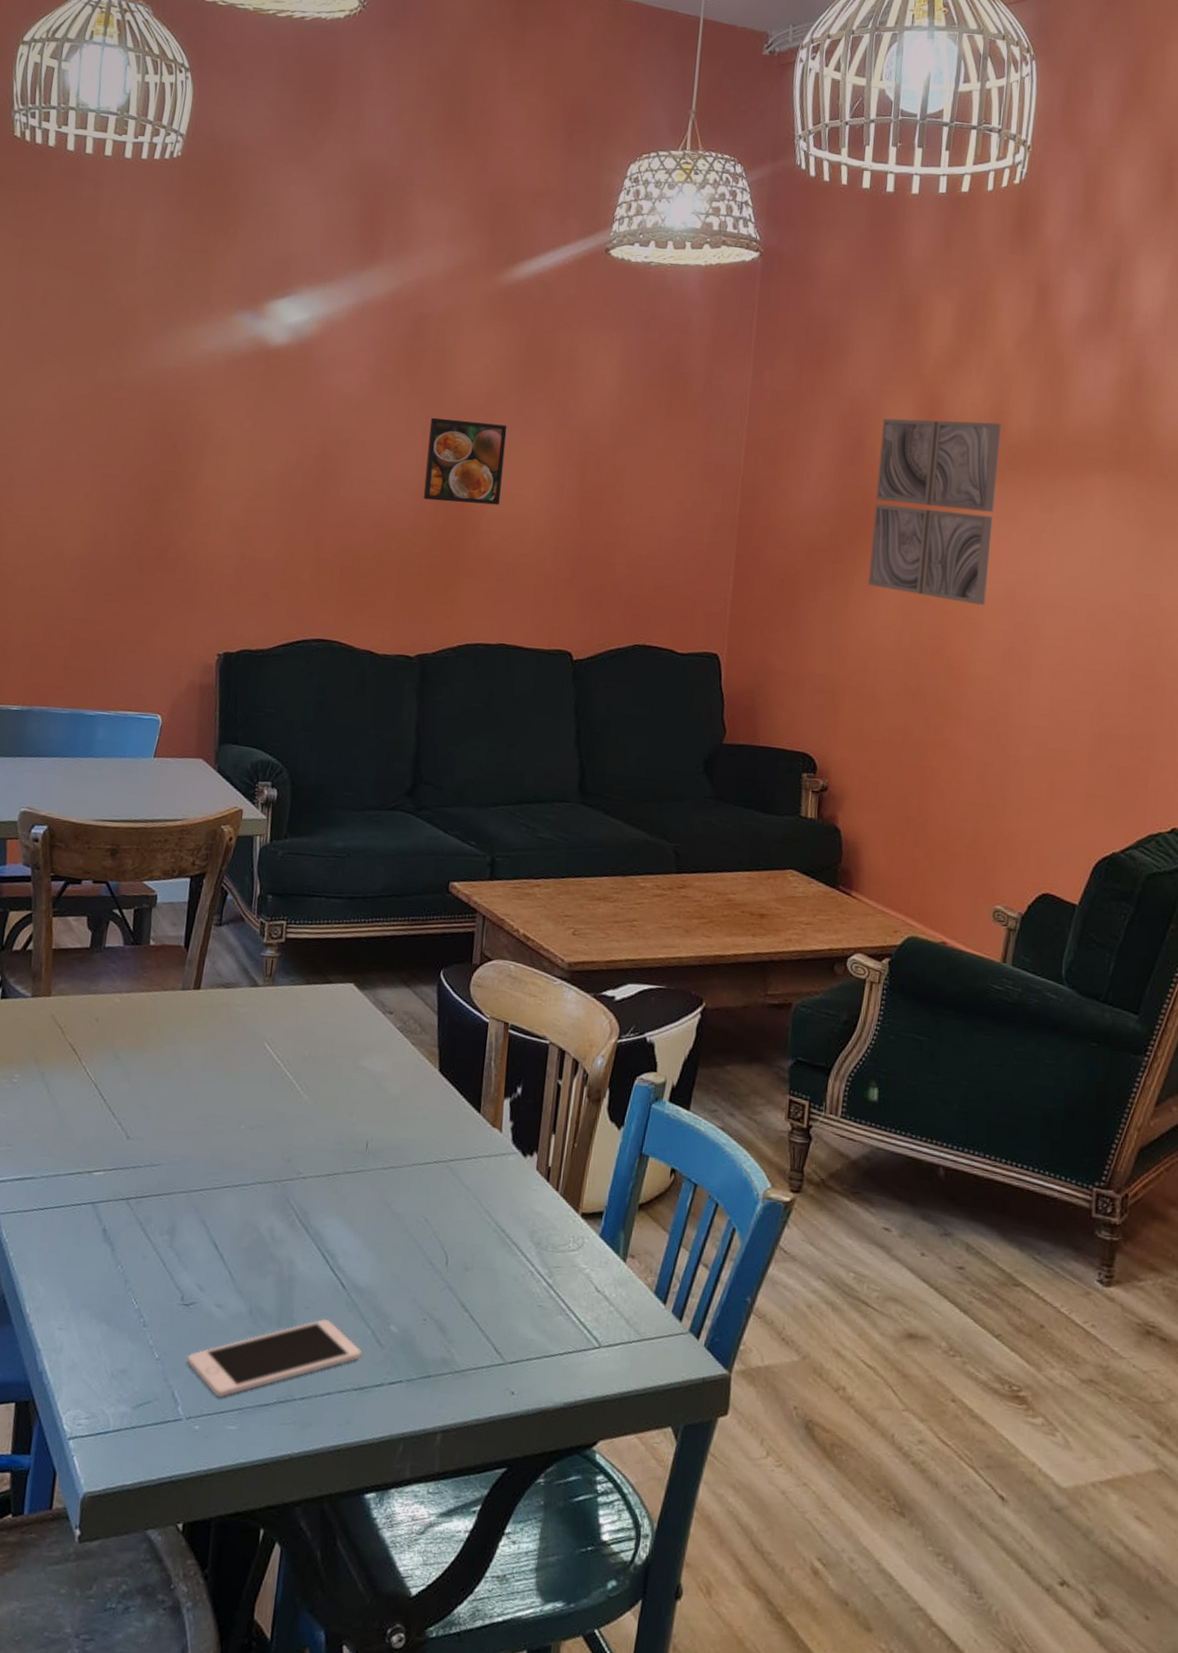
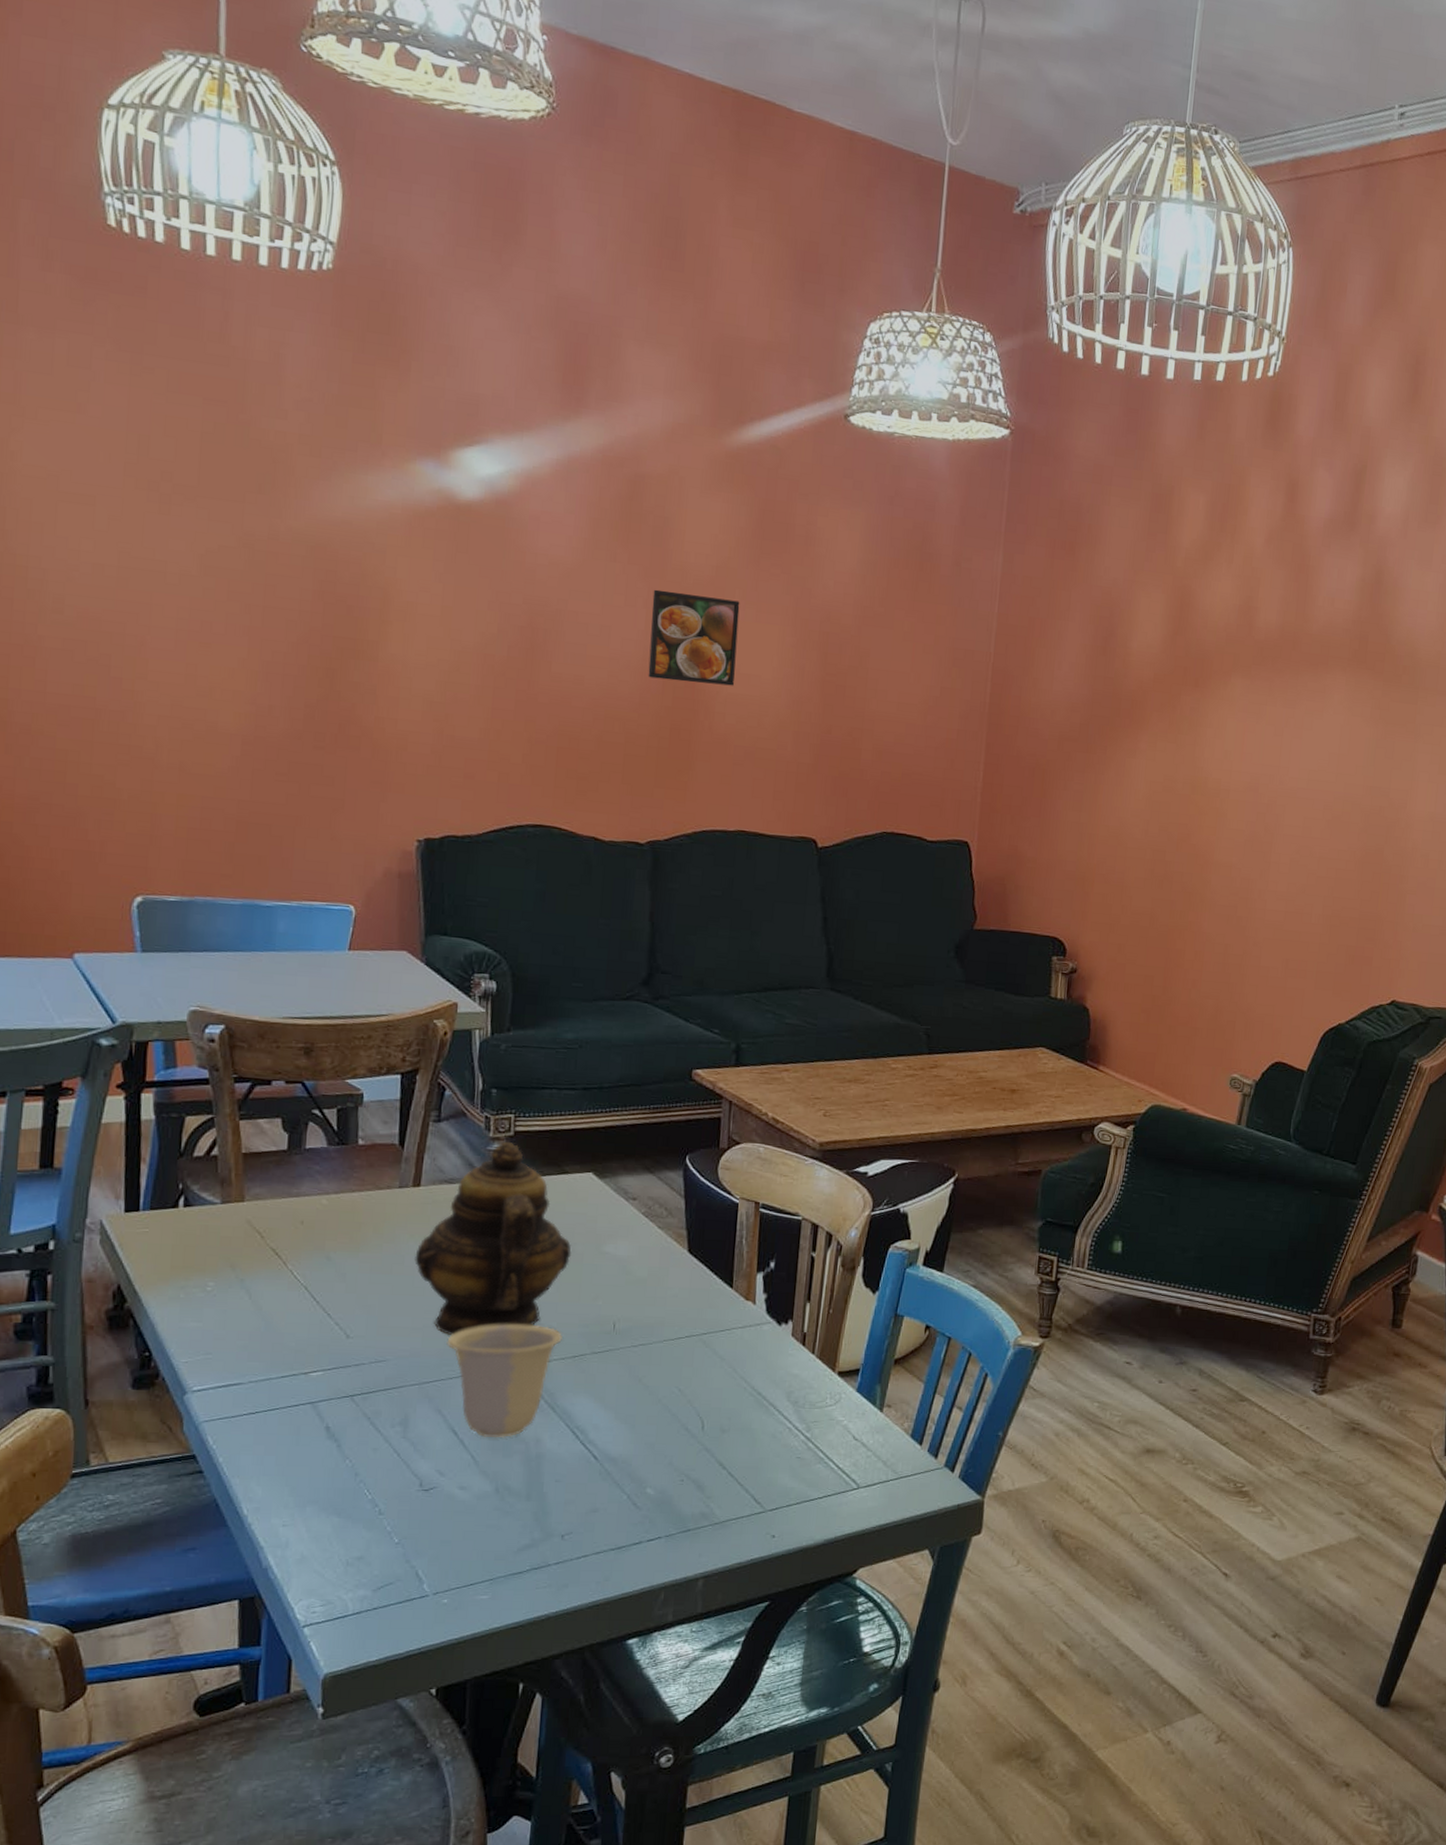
cell phone: present [186,1318,361,1398] -> none [429,1489,617,1572]
teapot: none [191,948,331,1144] -> present [414,1141,572,1336]
cup: none [214,1134,319,1256] -> present [447,1324,562,1437]
wall art: present [867,418,1001,606] -> none [1117,609,1249,796]

